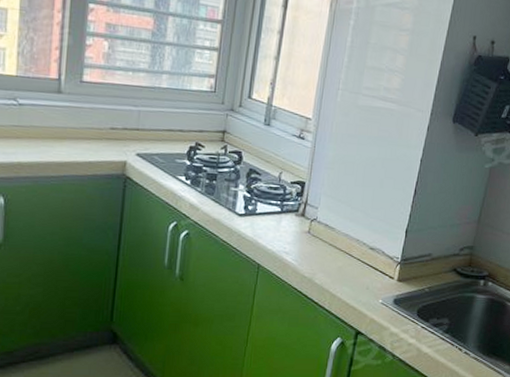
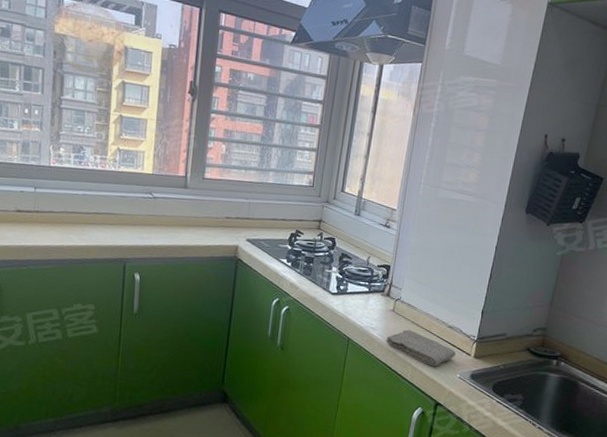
washcloth: none [300,253,378,292] -> present [385,329,456,366]

